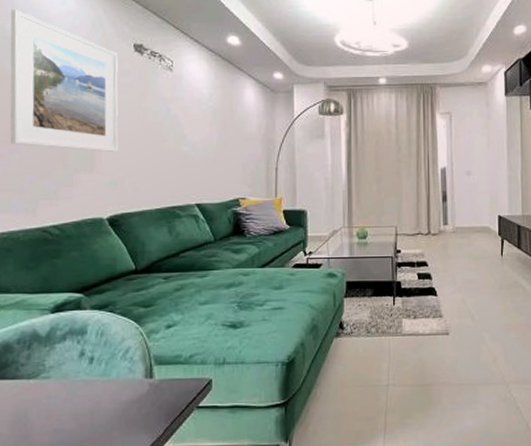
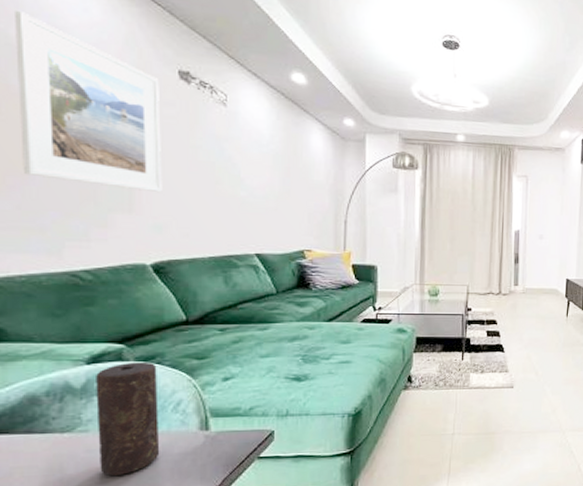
candle: none [57,310,110,422] -> present [96,362,160,476]

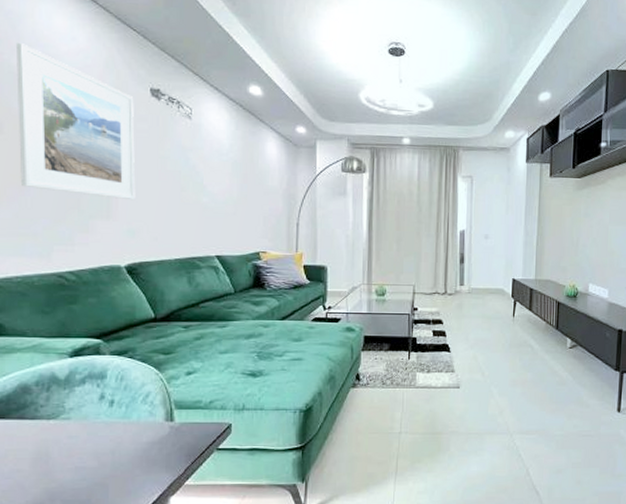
candle: present [96,362,160,476] -> none [77,356,131,461]

